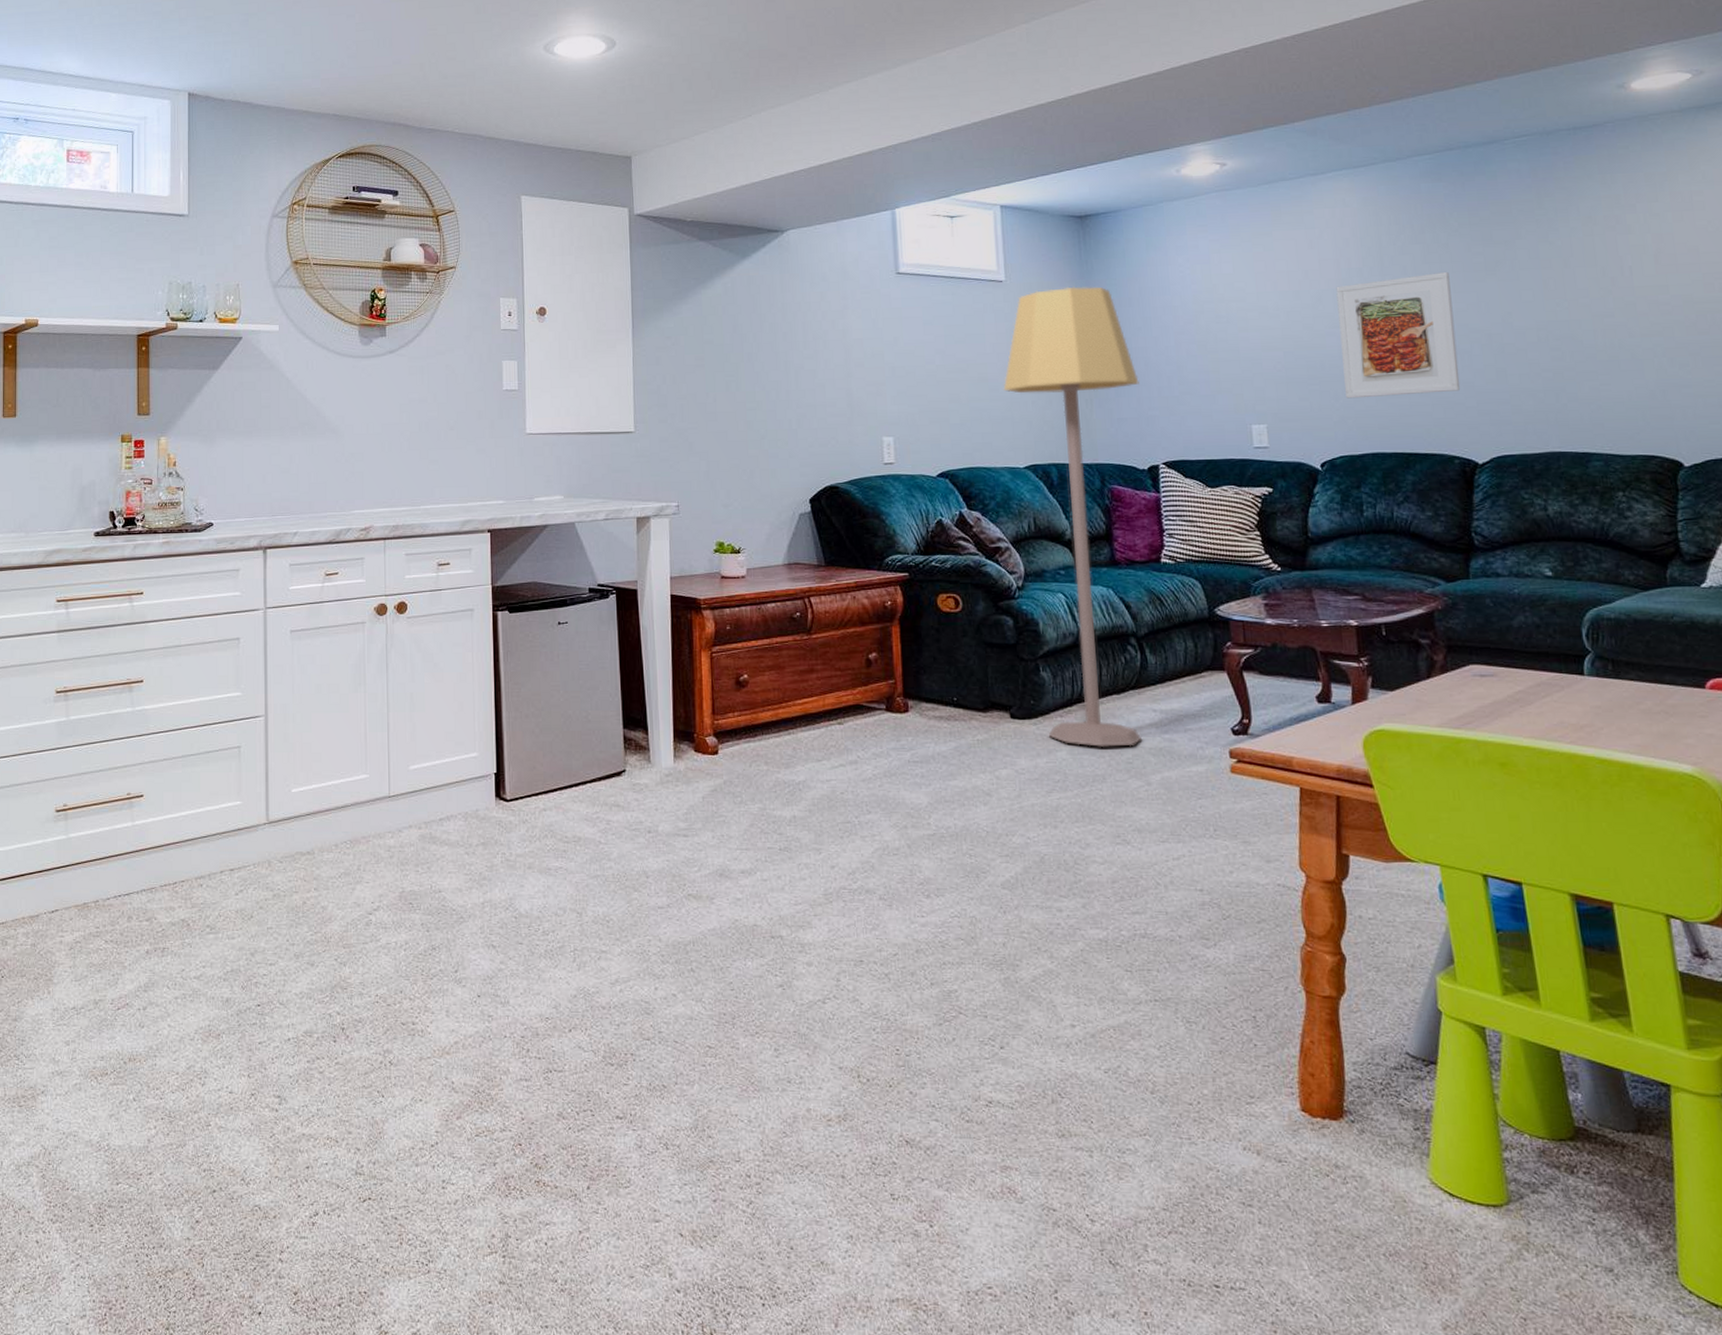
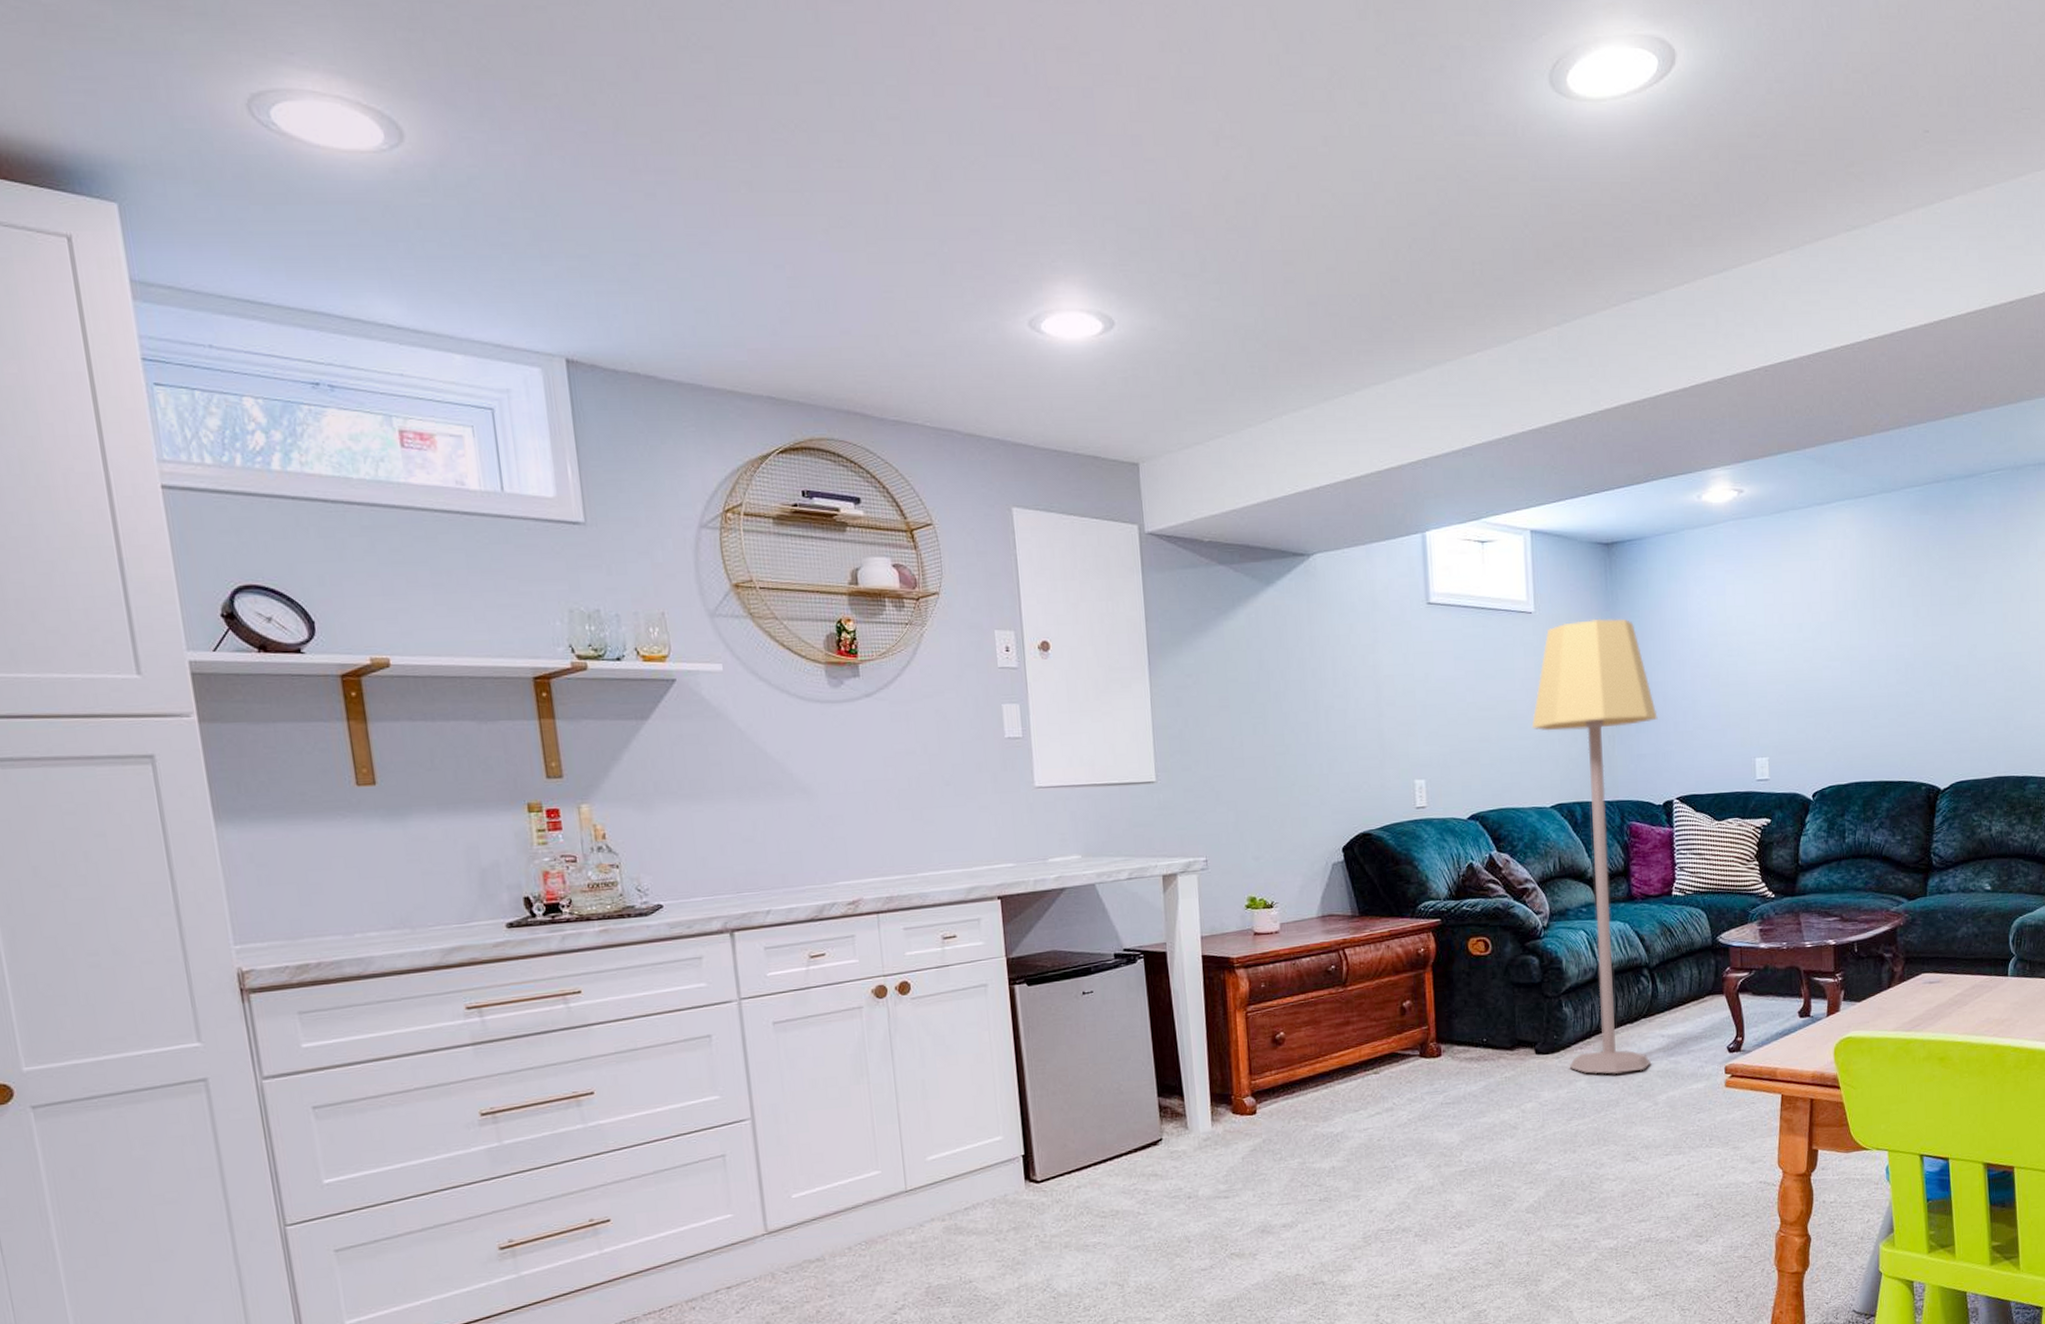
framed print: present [1336,272,1461,399] -> none [1834,605,1931,730]

